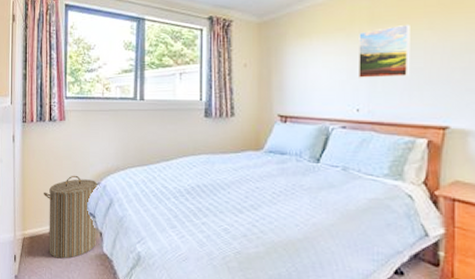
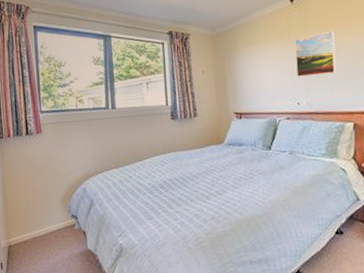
laundry hamper: present [43,175,101,259] -> none [25,182,81,260]

